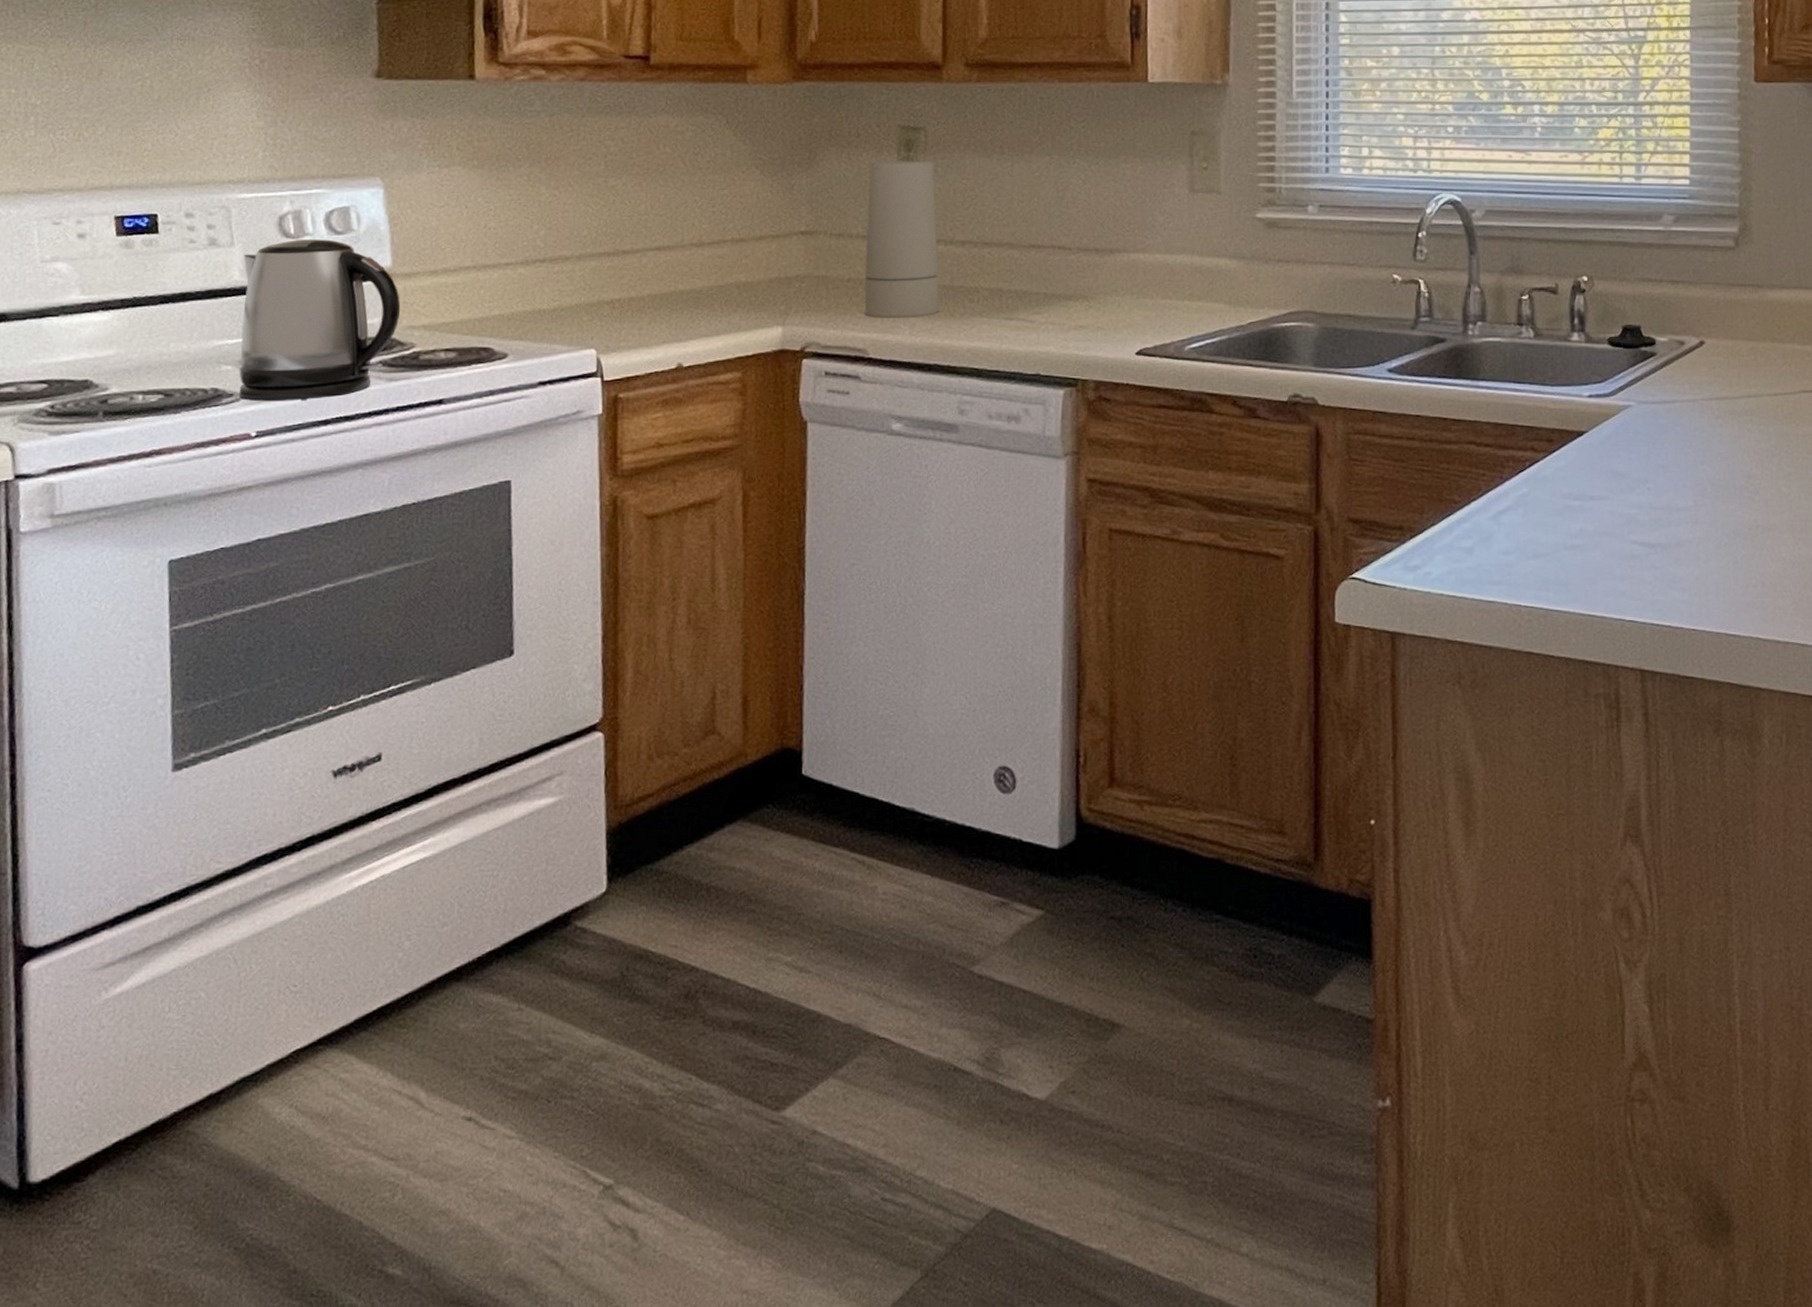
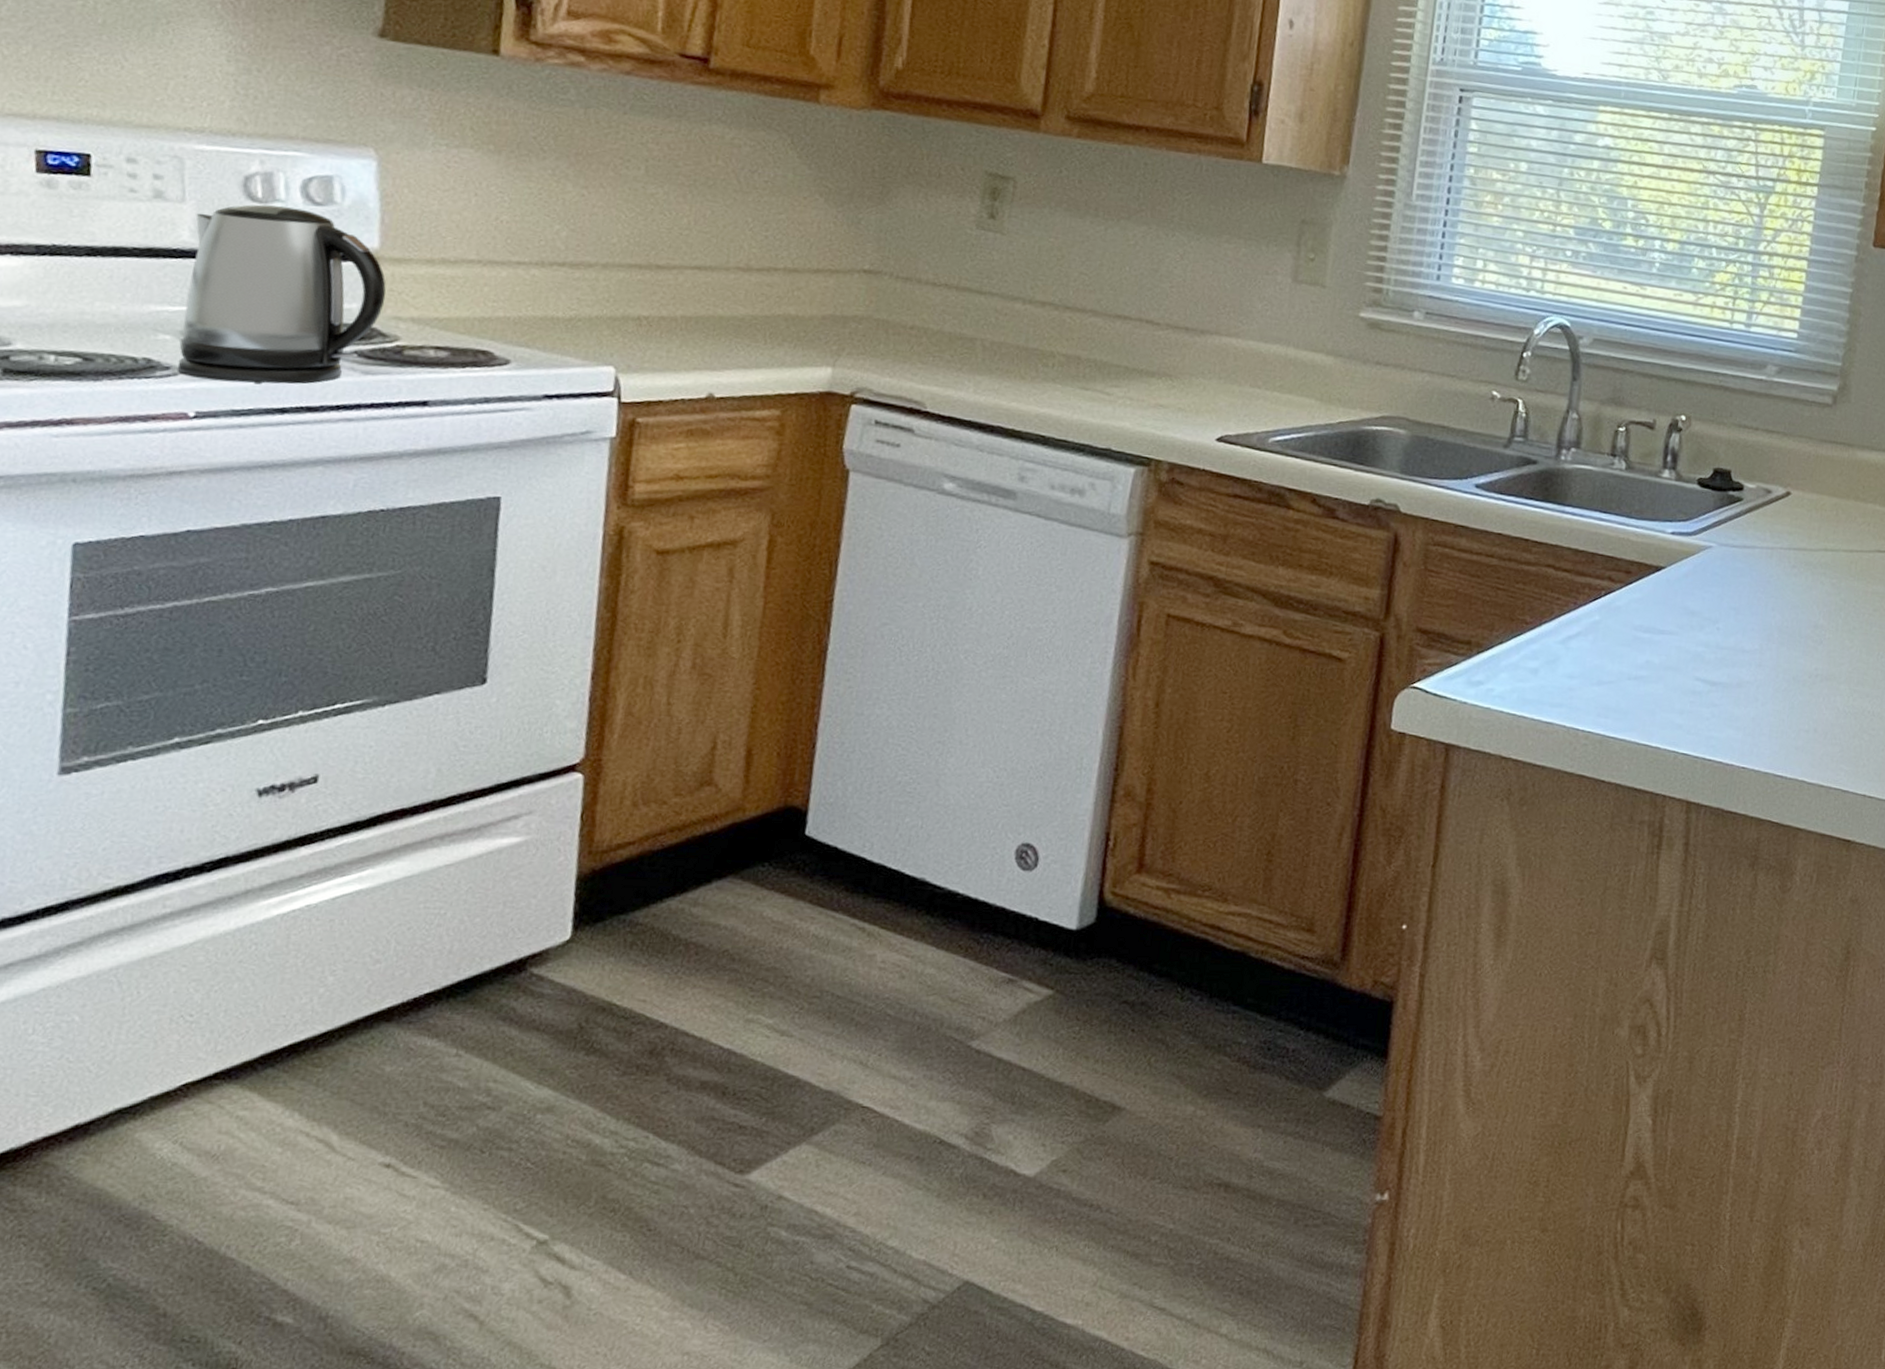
canister: present [864,160,939,319] -> none [926,205,1020,376]

